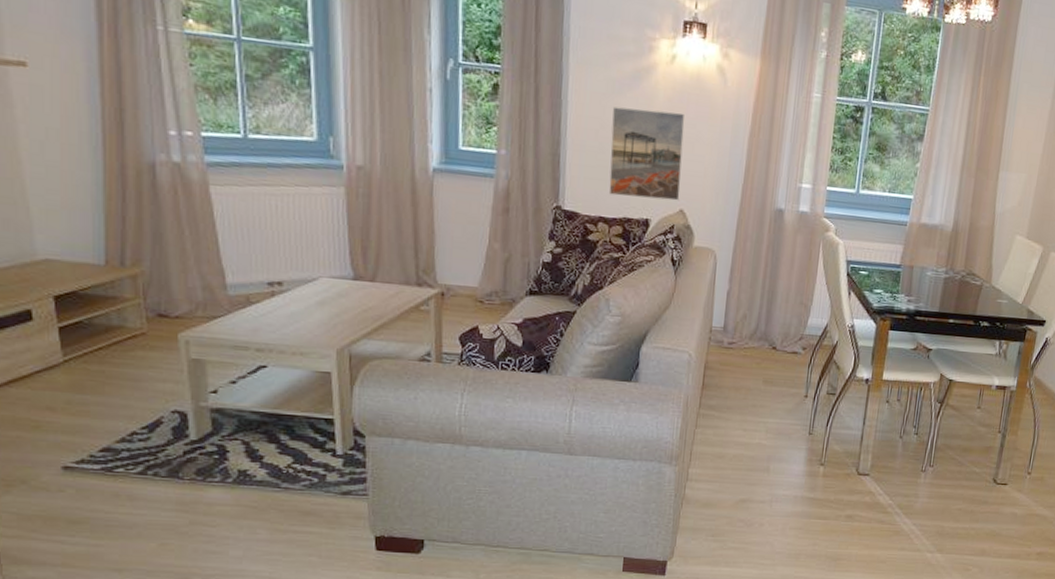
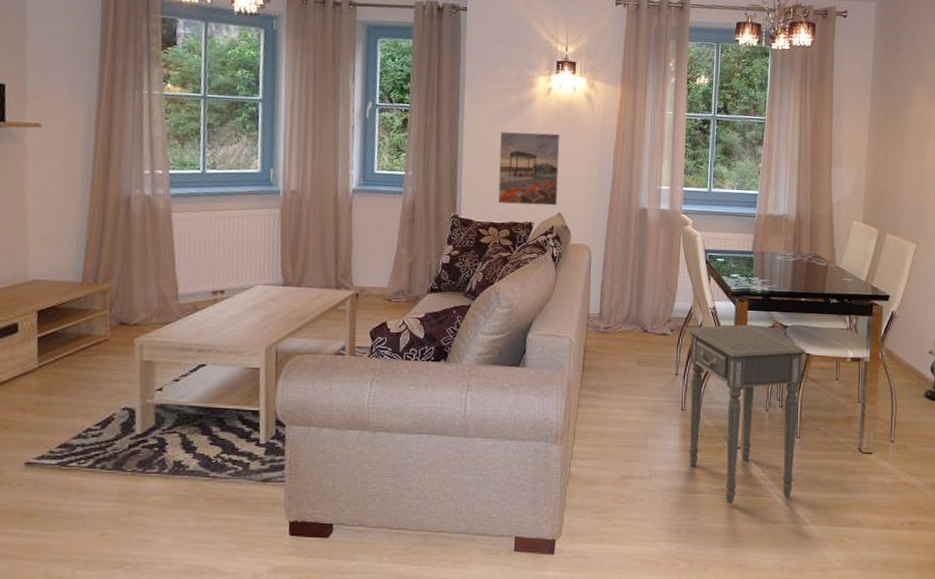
side table: none [813,345,949,530] -> present [685,324,806,504]

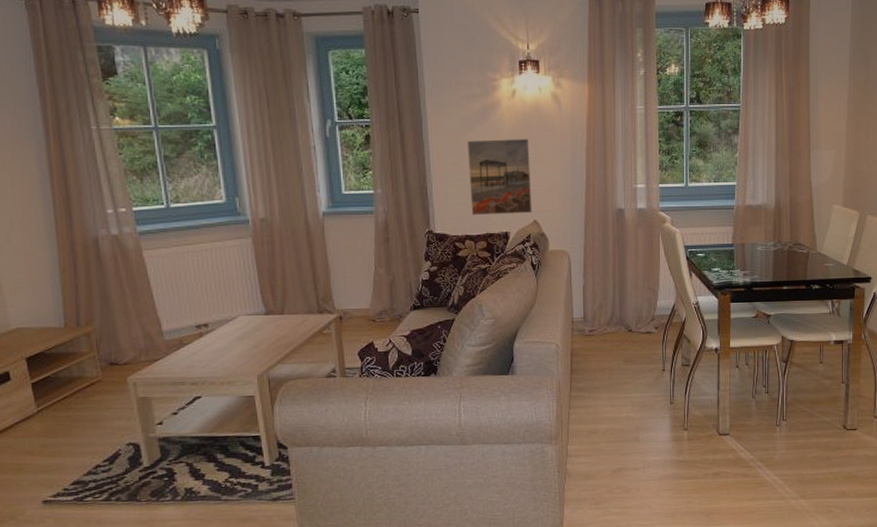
side table: present [685,324,806,504] -> none [669,316,790,486]

